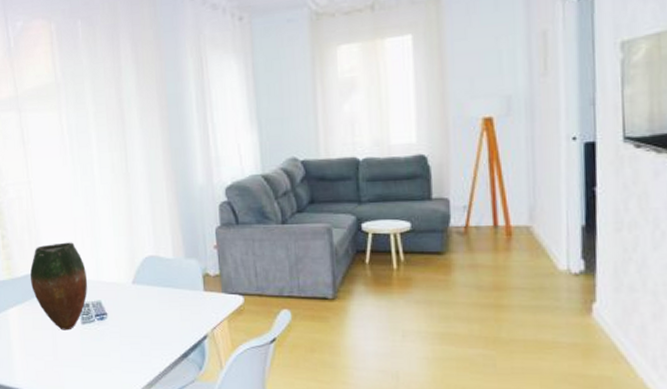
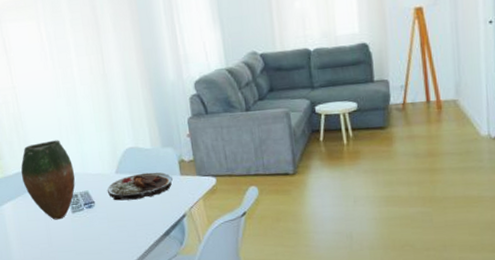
plate: none [121,285,195,315] -> present [107,172,173,201]

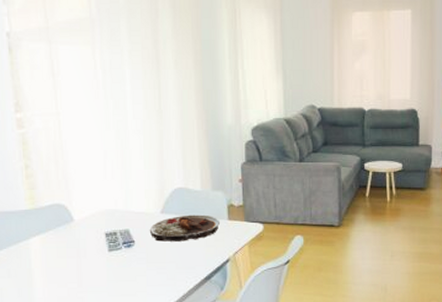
vase: present [21,140,75,220] -> none [55,173,116,258]

